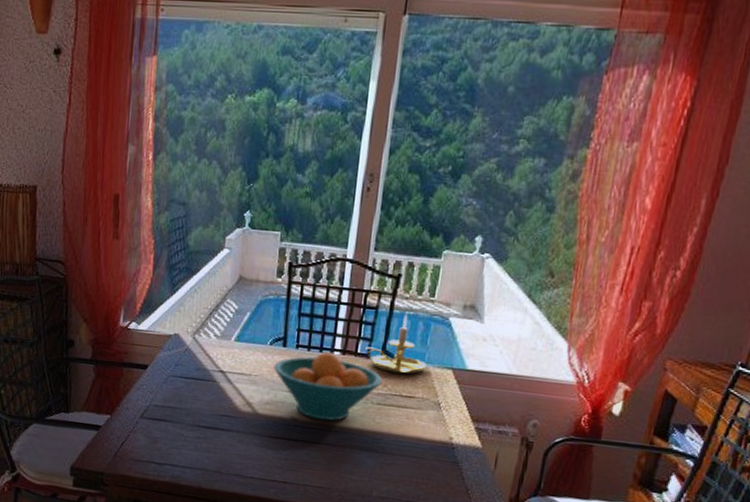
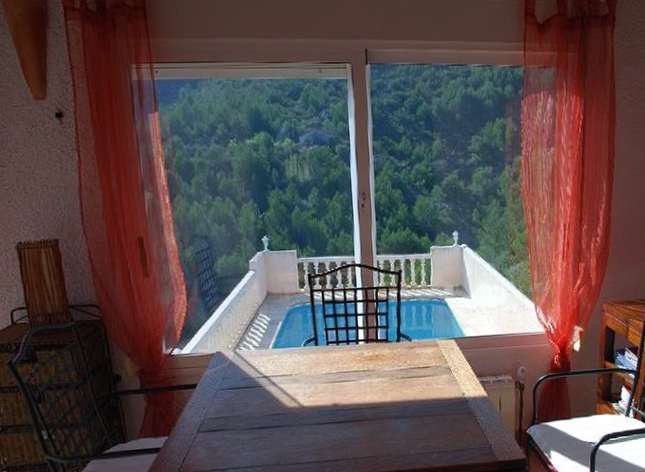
fruit bowl: present [274,351,382,421] -> none [310,342,402,401]
candle holder: present [365,314,428,375] -> none [384,302,435,351]

